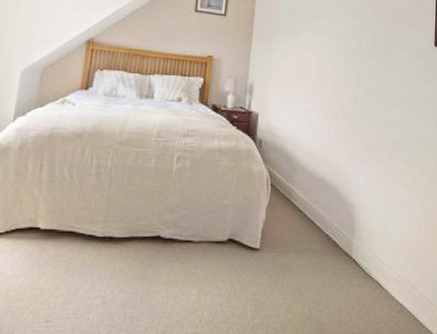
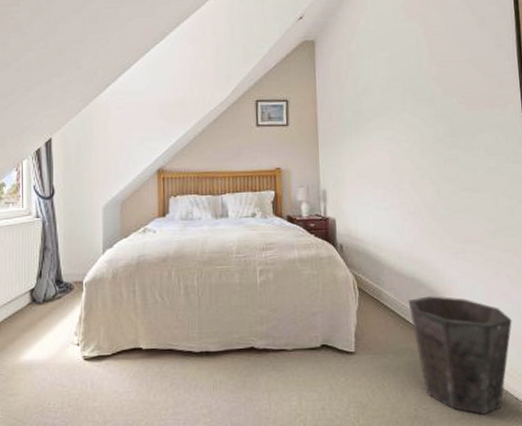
waste bin: none [315,199,405,319] -> present [408,296,512,414]

